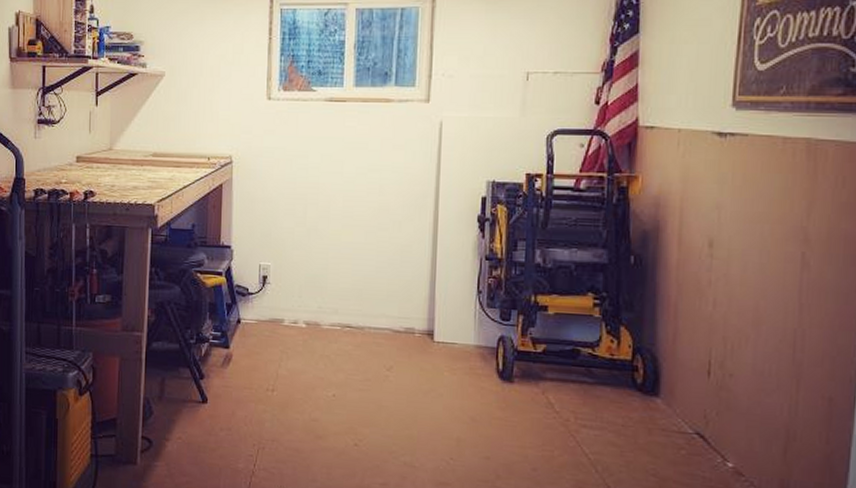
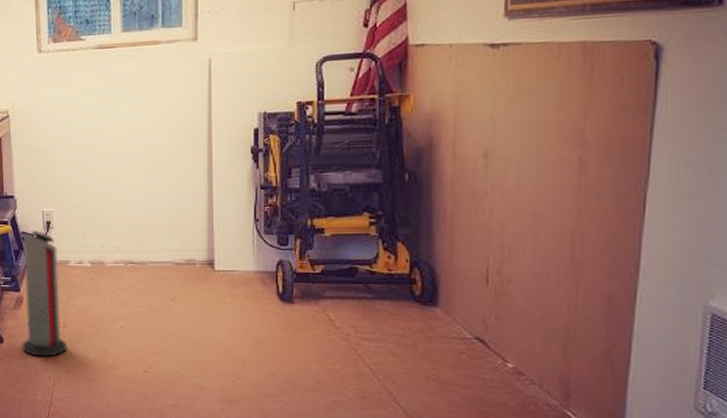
air purifier: none [226,284,274,422] -> present [22,230,67,357]

